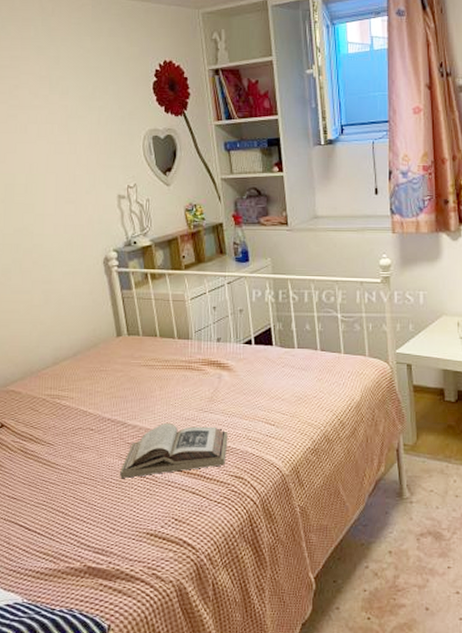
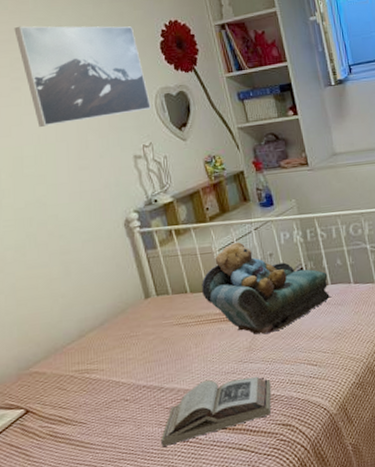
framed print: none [15,53,139,156] -> present [14,26,151,127]
teddy bear: none [171,294,297,388] -> present [202,242,332,335]

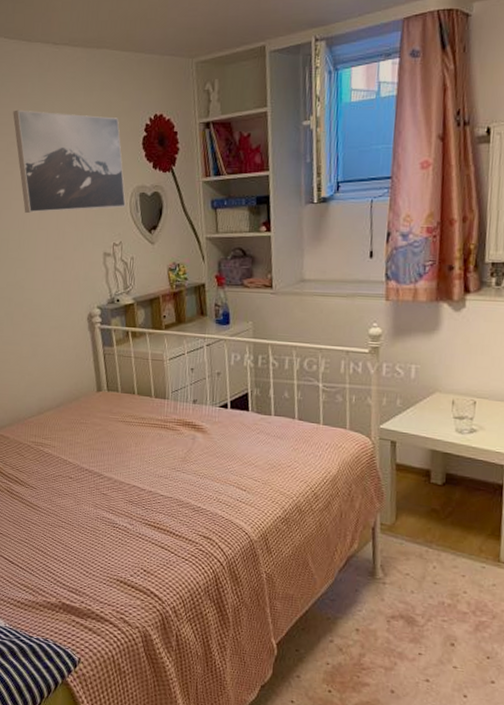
book: present [161,376,272,447] -> none [95,478,199,527]
teddy bear: present [202,242,332,335] -> none [148,355,273,450]

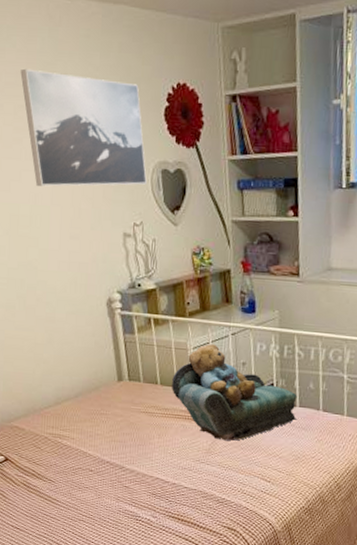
teddy bear: none [148,355,273,450] -> present [172,344,298,441]

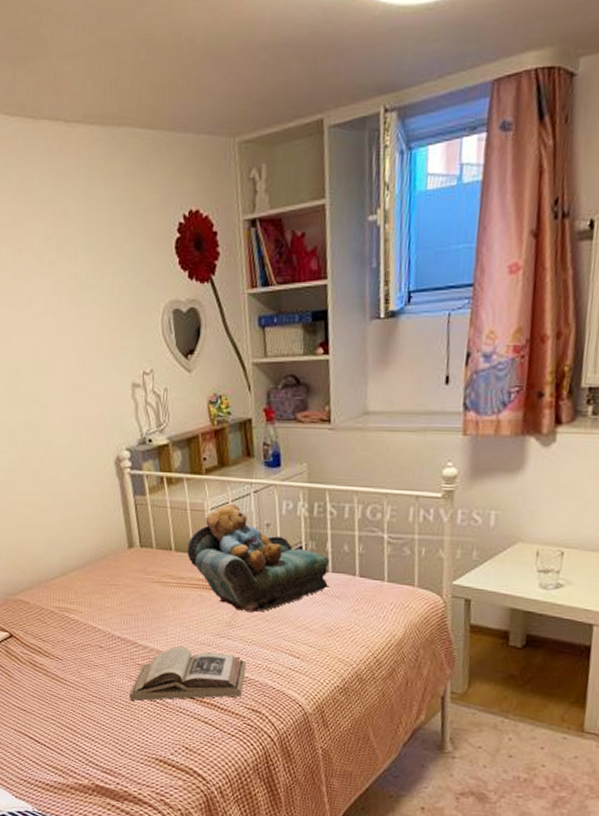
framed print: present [20,68,147,187] -> none [18,207,157,336]
book: none [117,470,224,520] -> present [129,646,247,701]

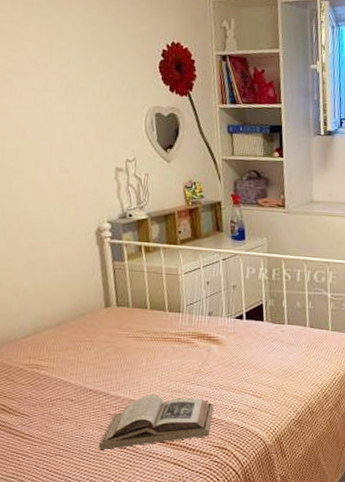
teddy bear: present [187,504,331,613] -> none [162,269,287,361]

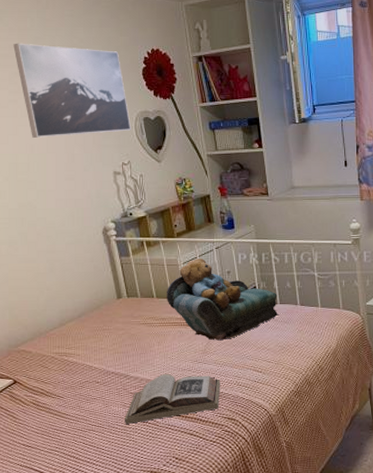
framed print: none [14,18,141,126] -> present [13,43,131,138]
teddy bear: none [162,269,287,361] -> present [167,258,280,341]

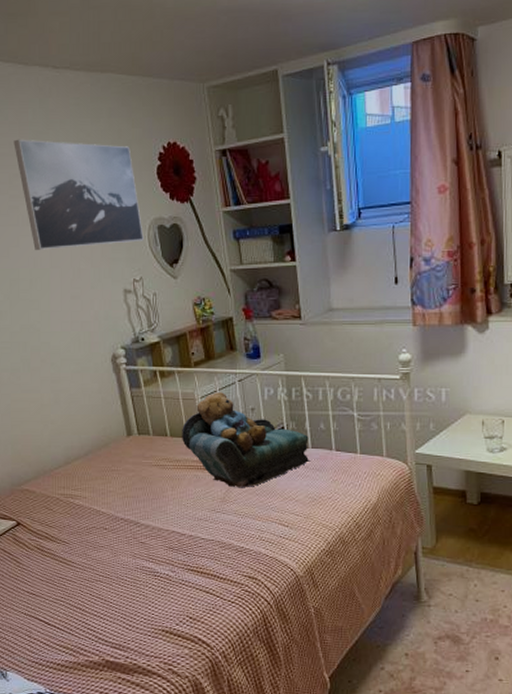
book: present [125,374,221,424] -> none [134,523,241,576]

